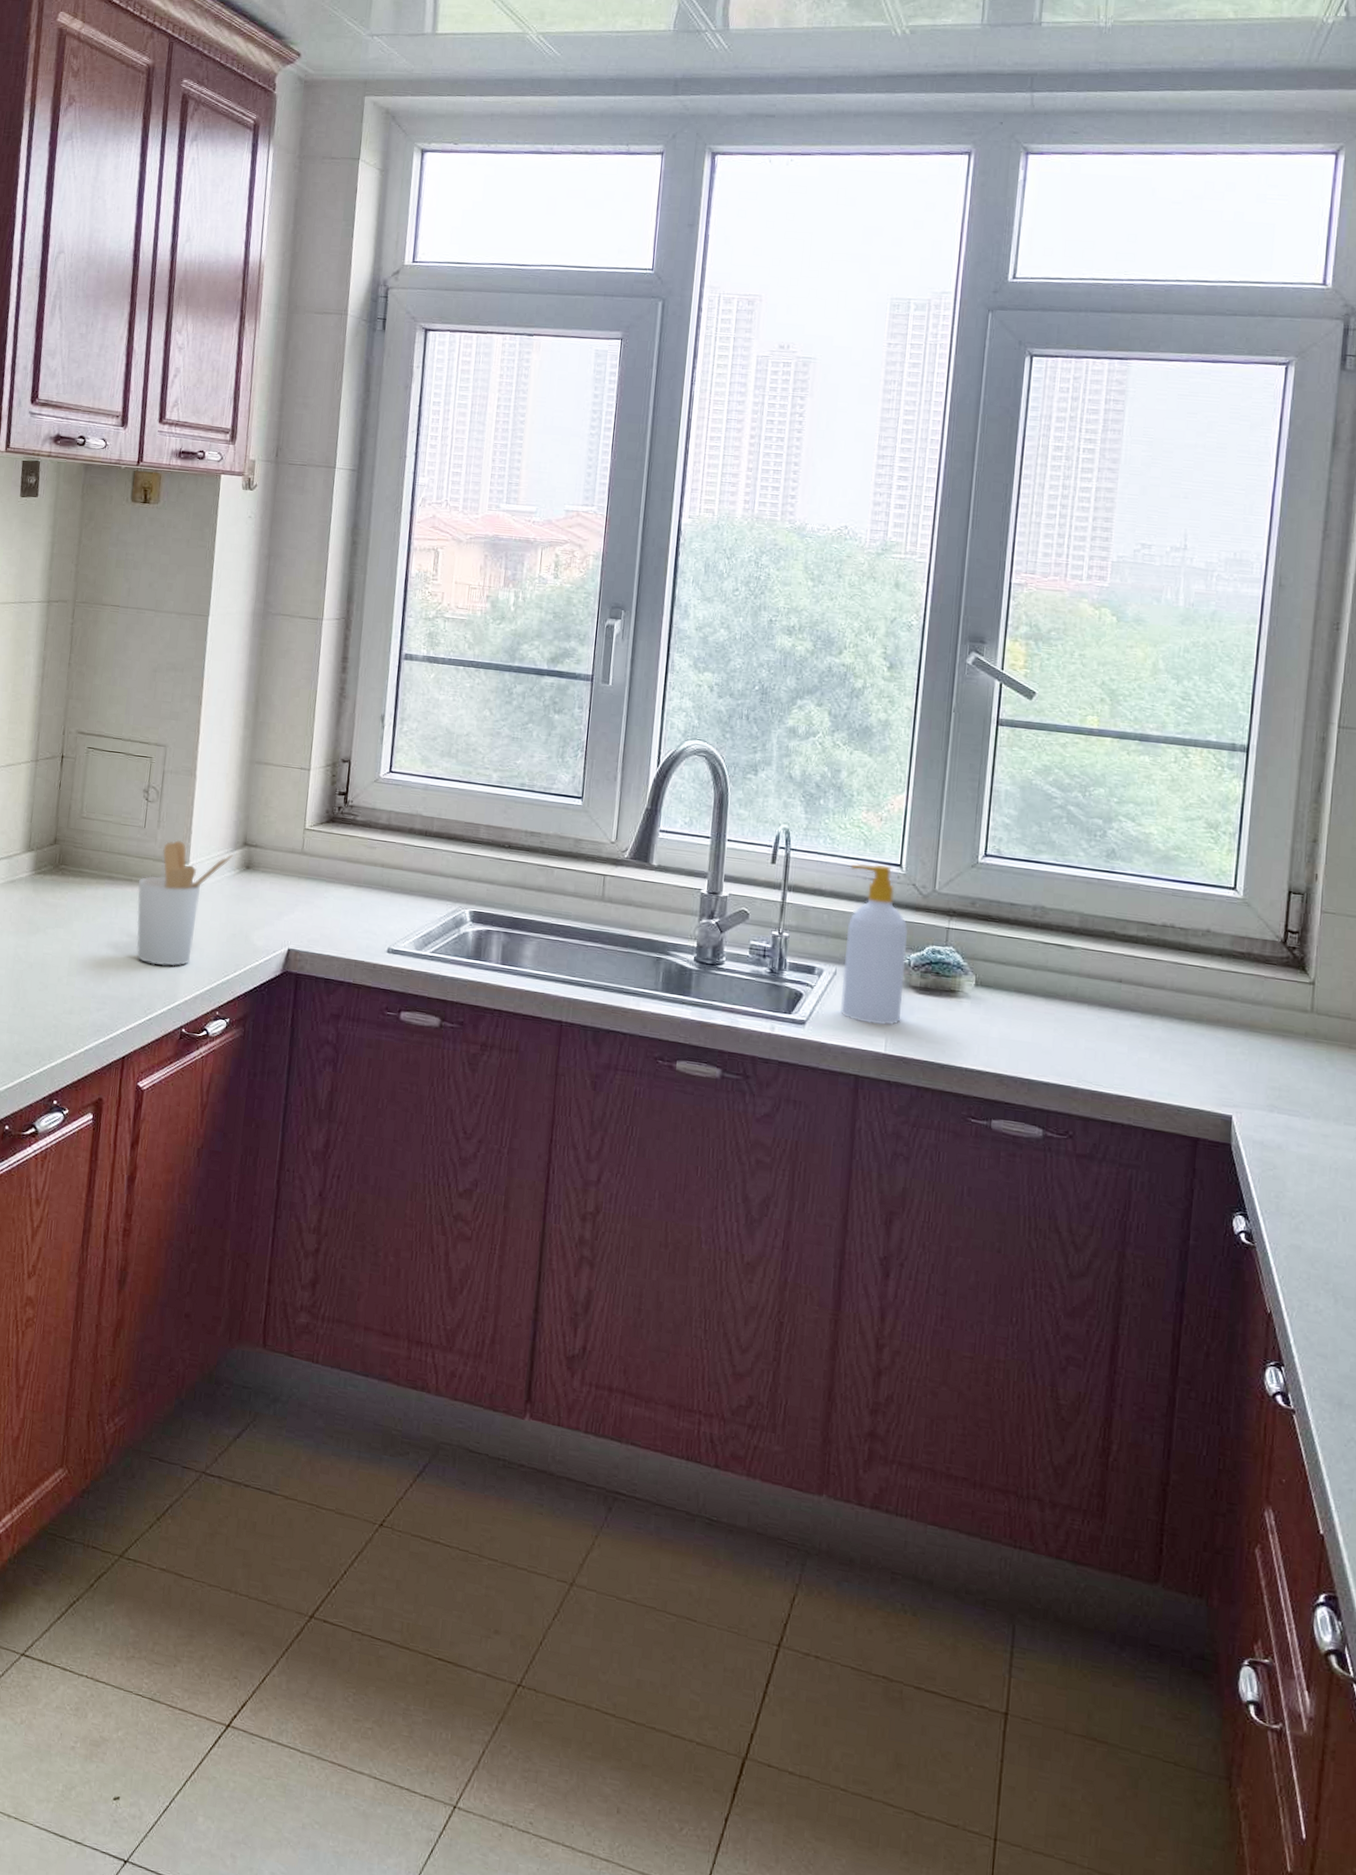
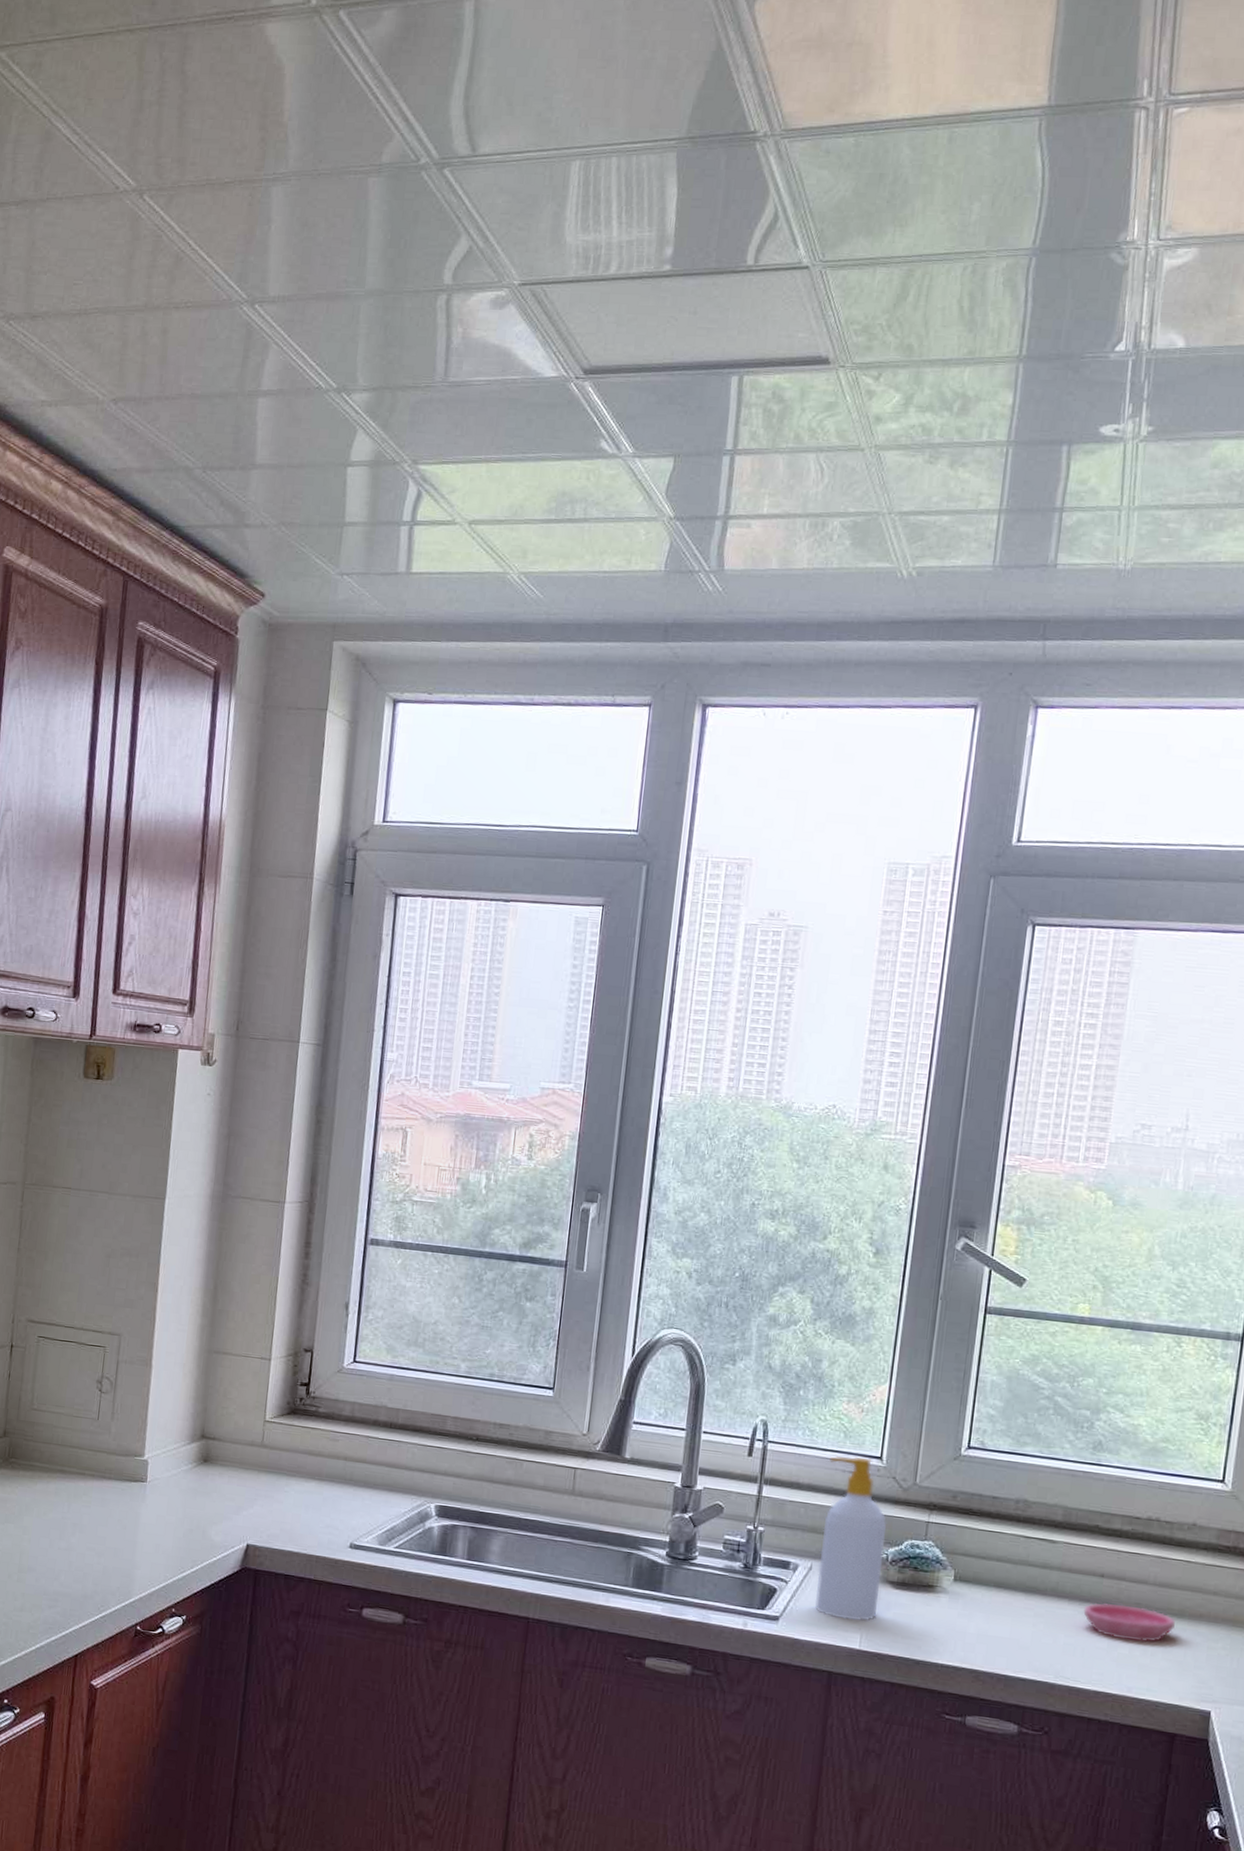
utensil holder: present [136,840,233,967] -> none [89,1433,191,1563]
saucer: none [1103,1007,1193,1048] -> present [1083,1602,1175,1643]

